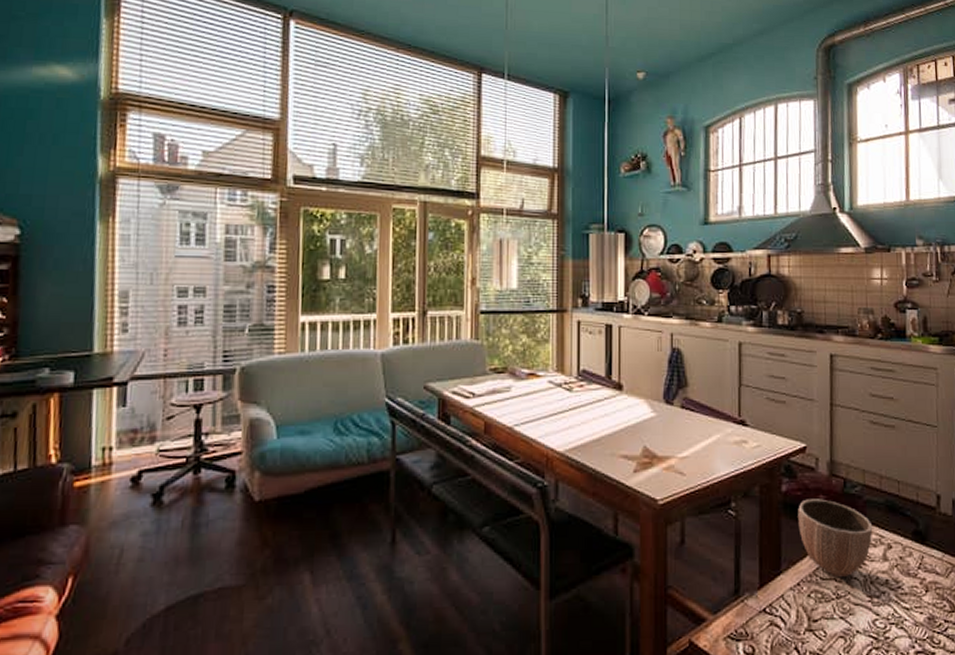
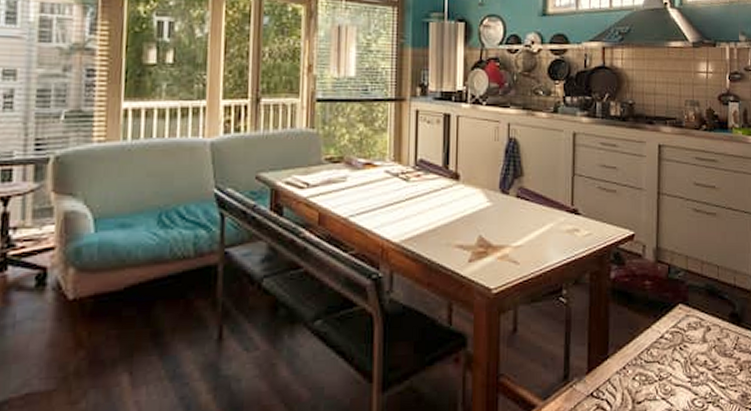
decorative bowl: present [798,499,873,578] -> none [625,284,694,361]

